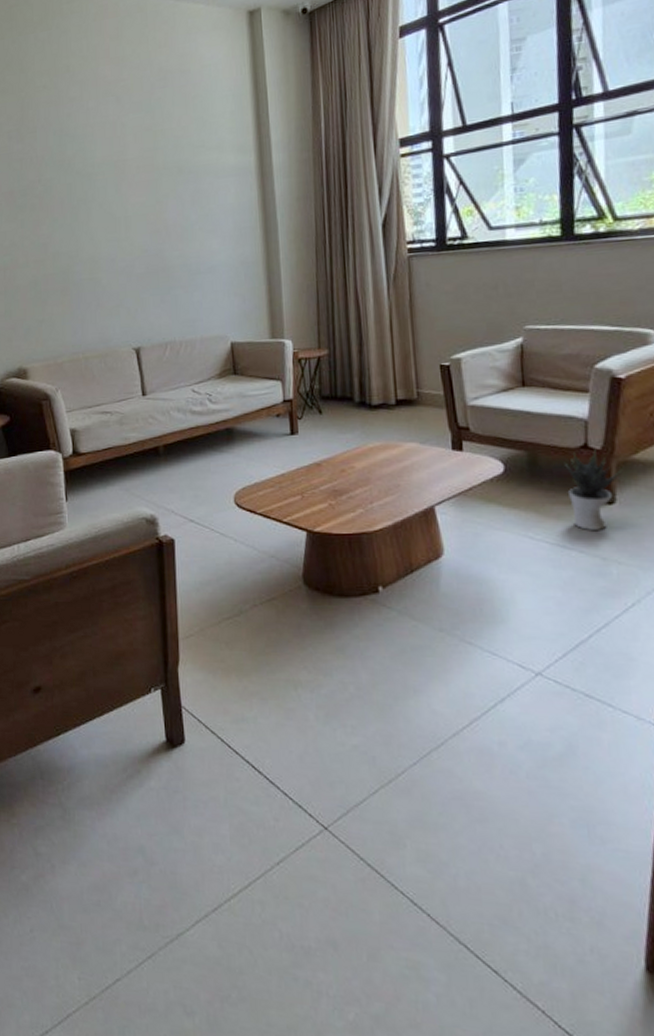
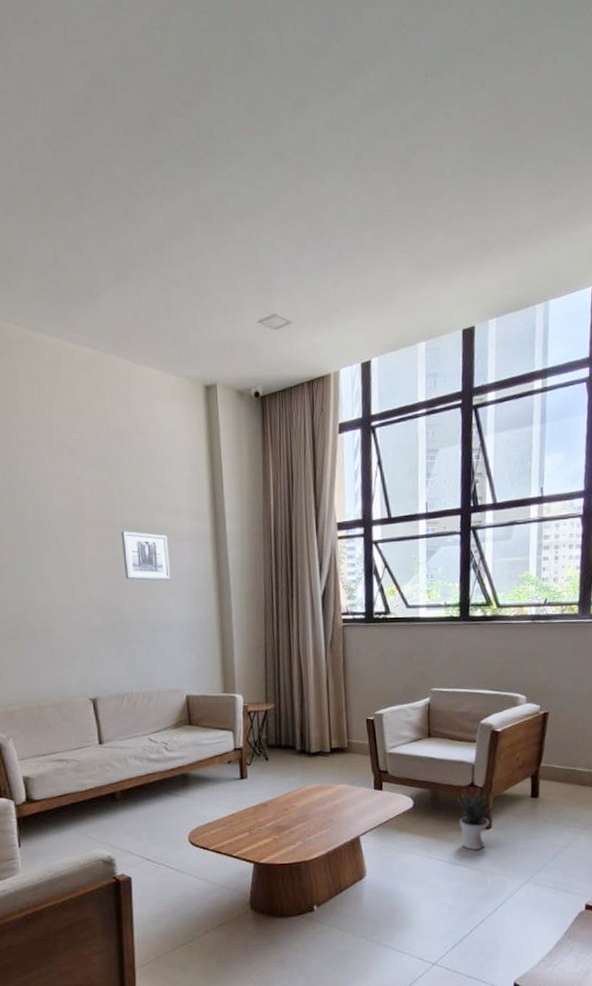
wall art: none [163,172,214,223] -> present [121,531,171,581]

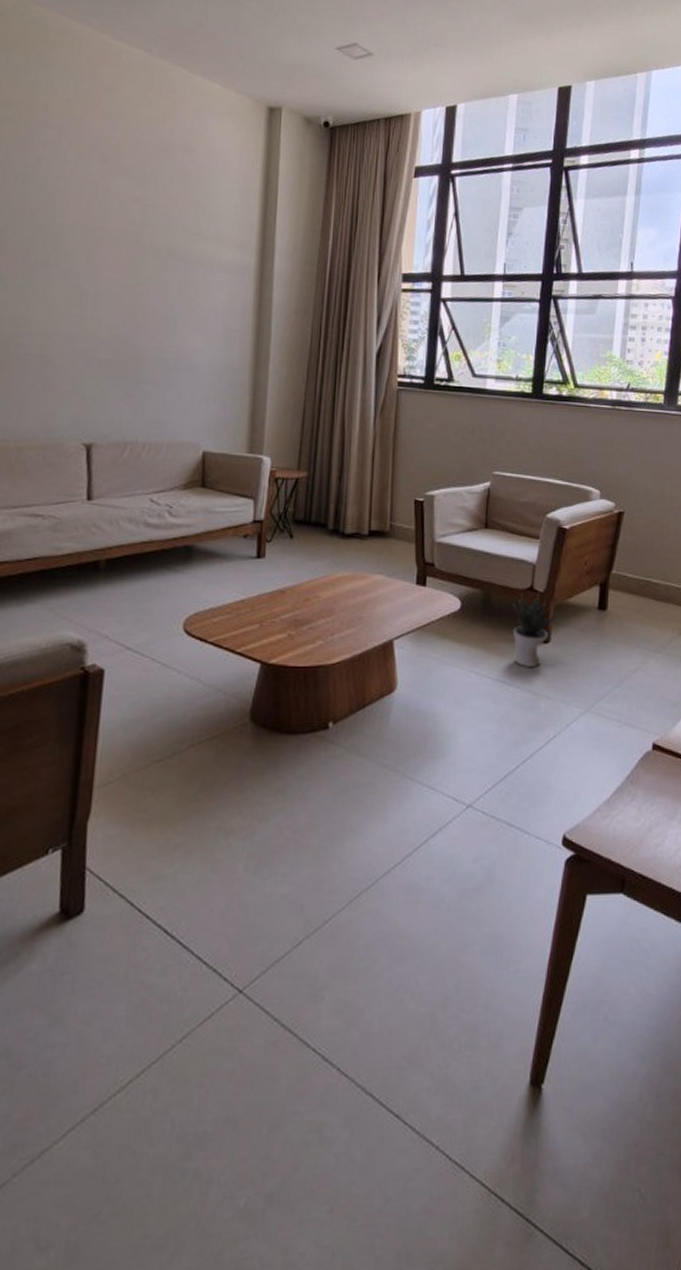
wall art: present [121,531,171,581] -> none [147,254,205,315]

